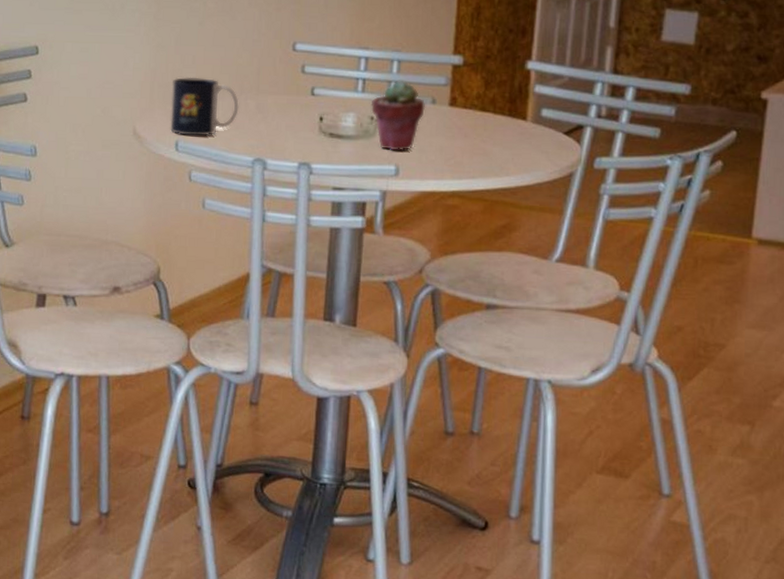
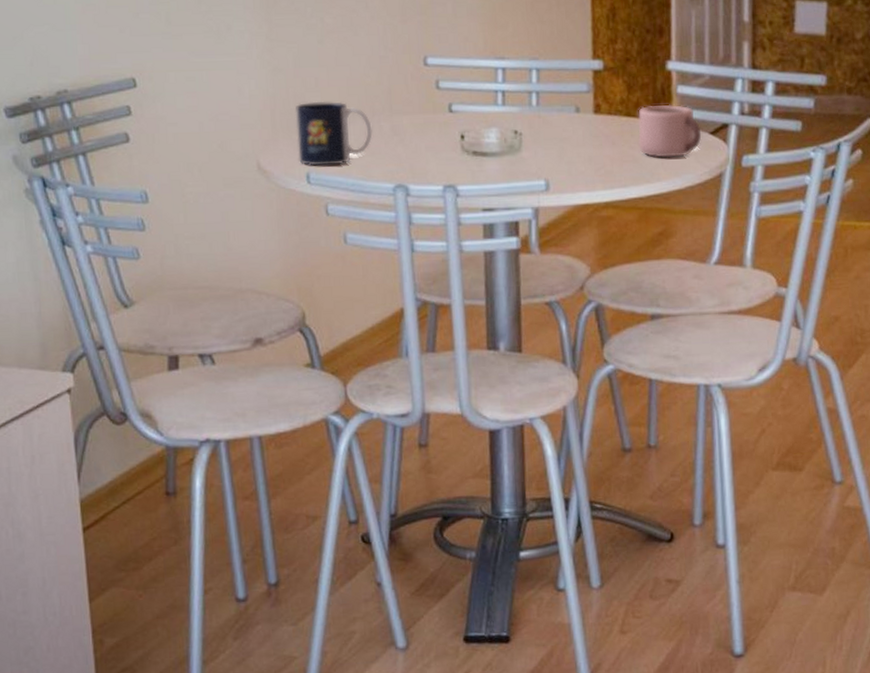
potted succulent: present [370,81,426,151] -> none [513,90,570,165]
mug: none [491,102,556,154] -> present [637,104,702,158]

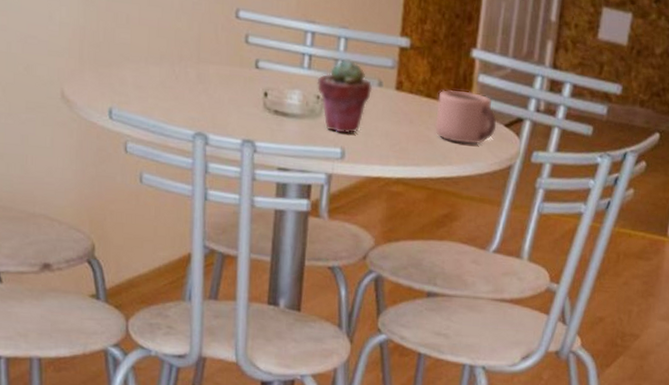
mug: present [296,101,373,166] -> none [103,37,178,105]
potted succulent: none [513,90,570,165] -> present [317,60,373,134]

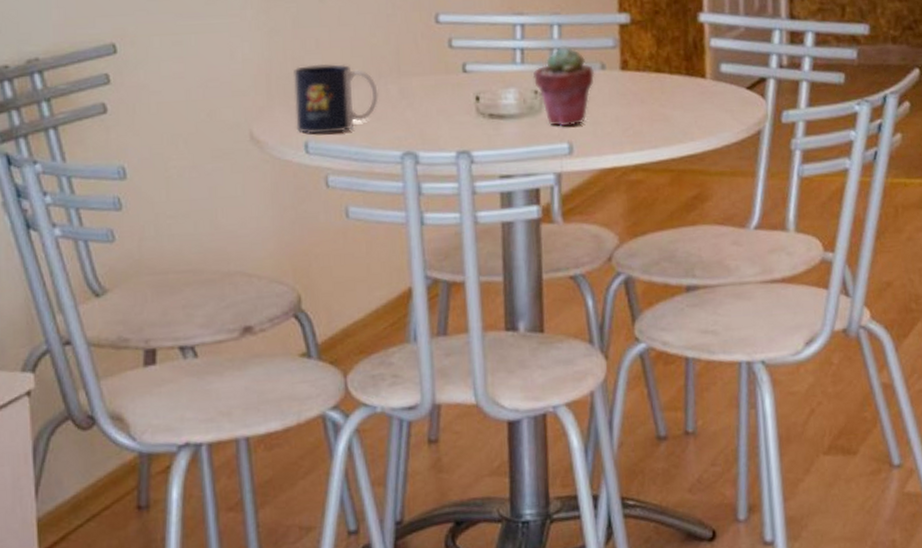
mug: none [103,37,178,105] -> present [294,64,379,135]
mug: present [435,89,497,145] -> none [668,58,738,116]

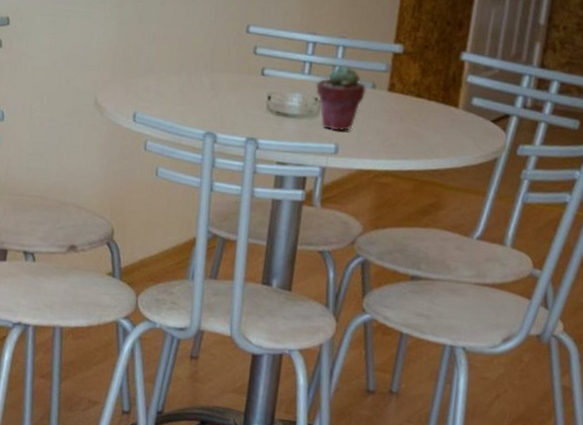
mug: present [294,64,379,135] -> none [129,53,194,109]

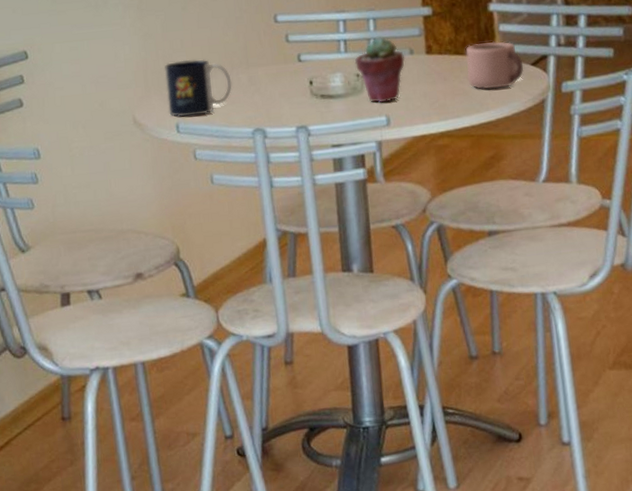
mug: none [129,53,194,109] -> present [165,59,233,117]
mug: none [424,90,484,139] -> present [465,41,524,90]

